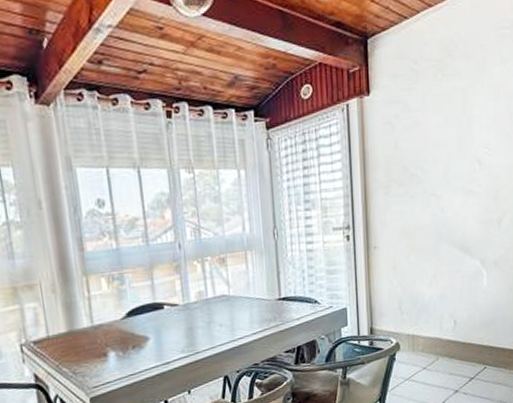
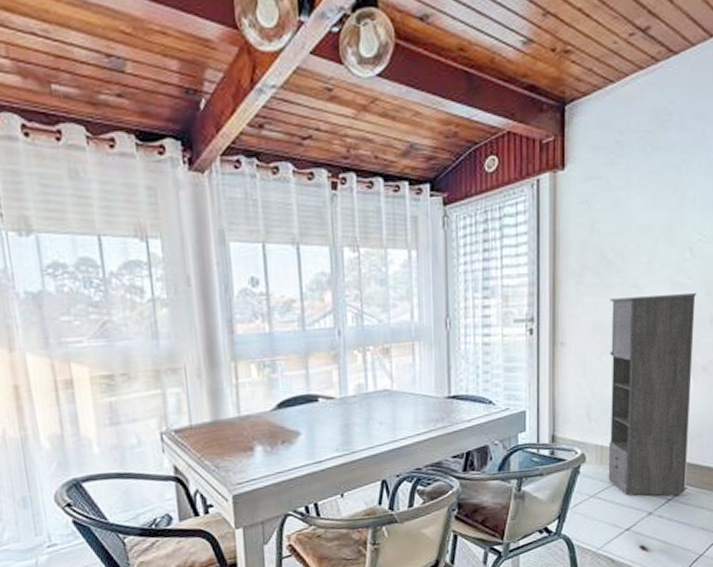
storage cabinet: none [413,199,486,377] -> present [608,293,697,496]

